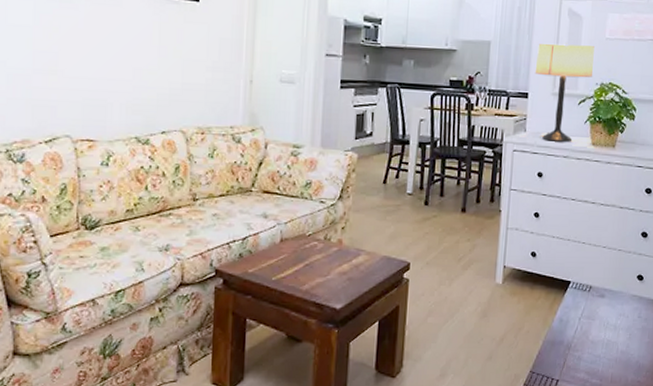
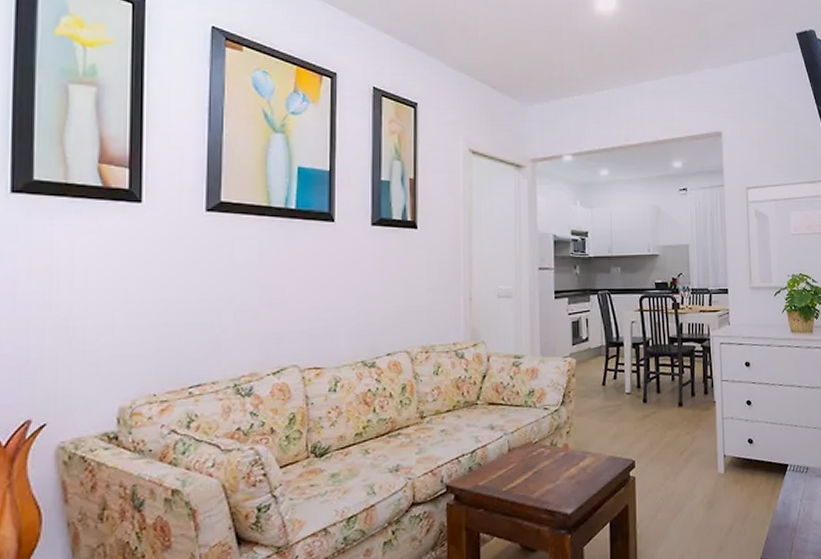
table lamp: present [534,43,594,143] -> none [731,241,784,333]

